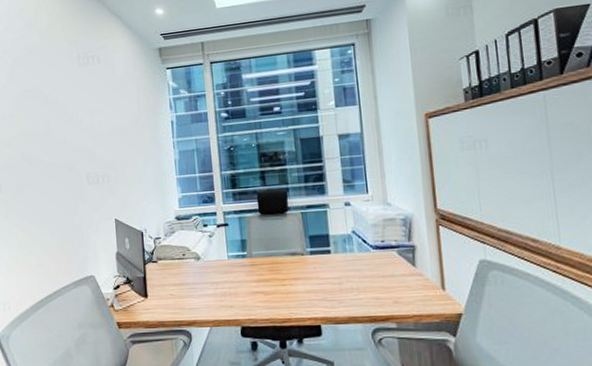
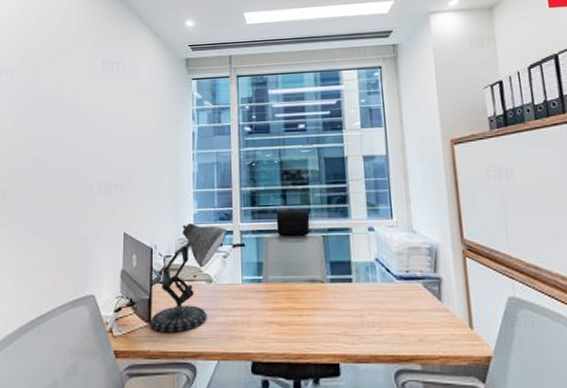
desk lamp: none [146,207,212,306] -> present [149,223,228,333]

